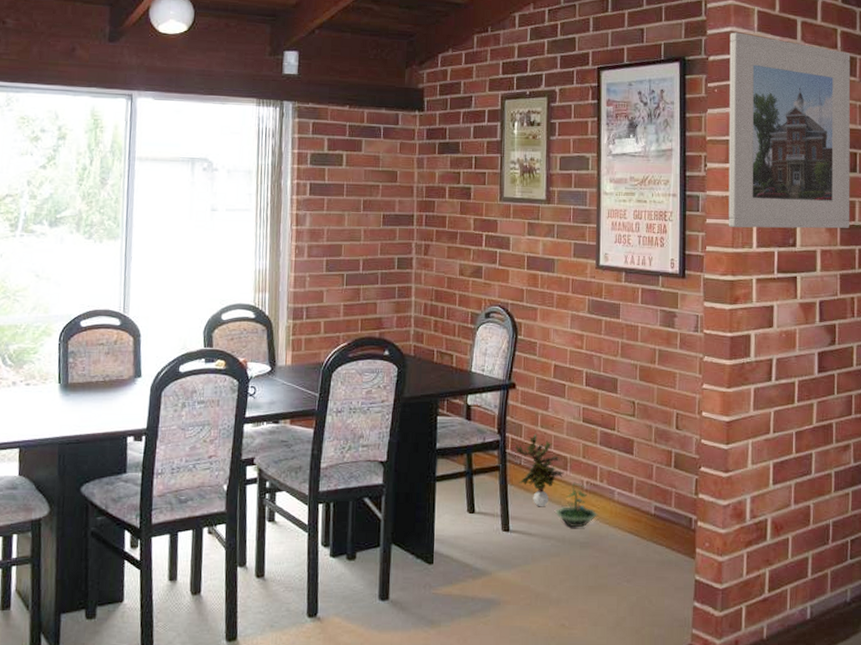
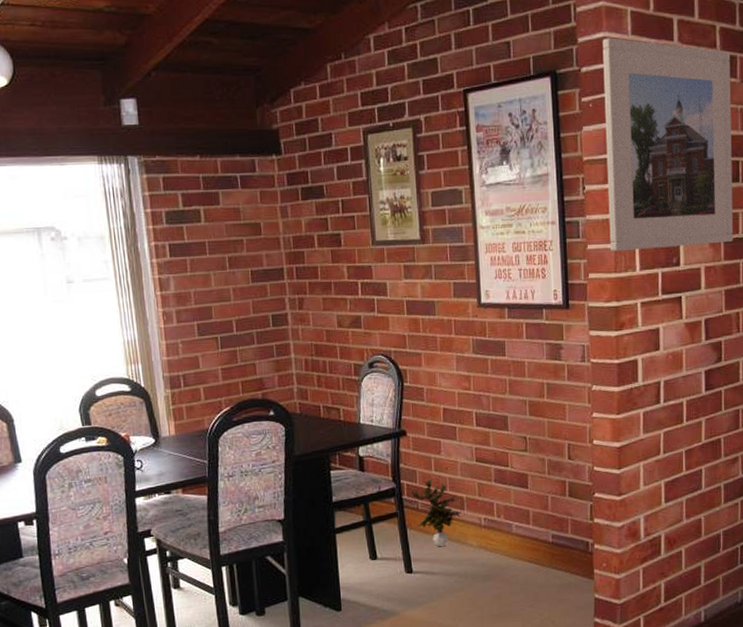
terrarium: present [555,482,598,527] -> none [456,520,498,562]

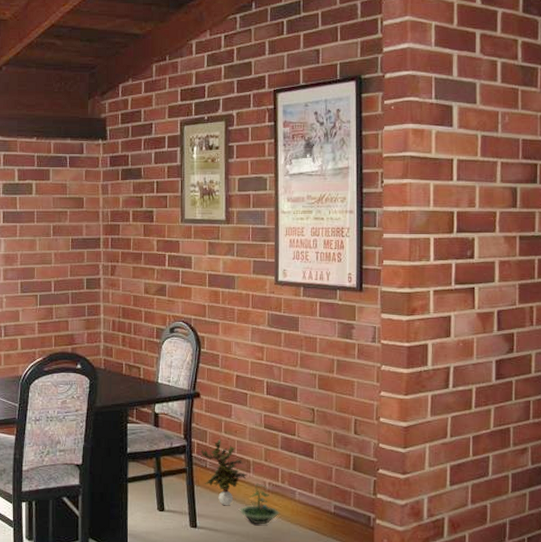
terrarium: none [456,520,498,562] -> present [240,483,280,524]
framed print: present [602,38,734,251] -> none [405,48,532,241]

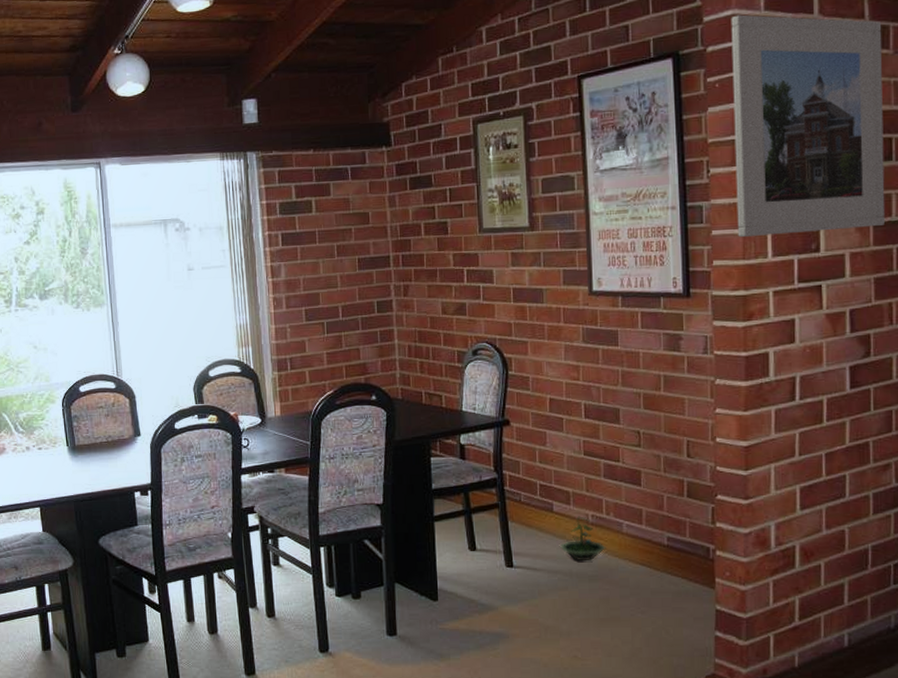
potted plant: present [199,438,248,505] -> none [512,469,568,541]
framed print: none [405,48,532,241] -> present [731,14,885,237]

